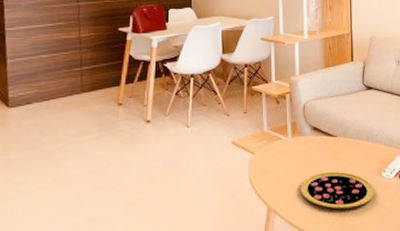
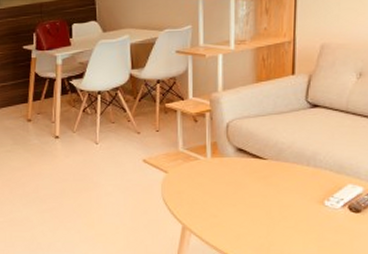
pizza: present [300,171,375,209] -> none [220,196,314,235]

